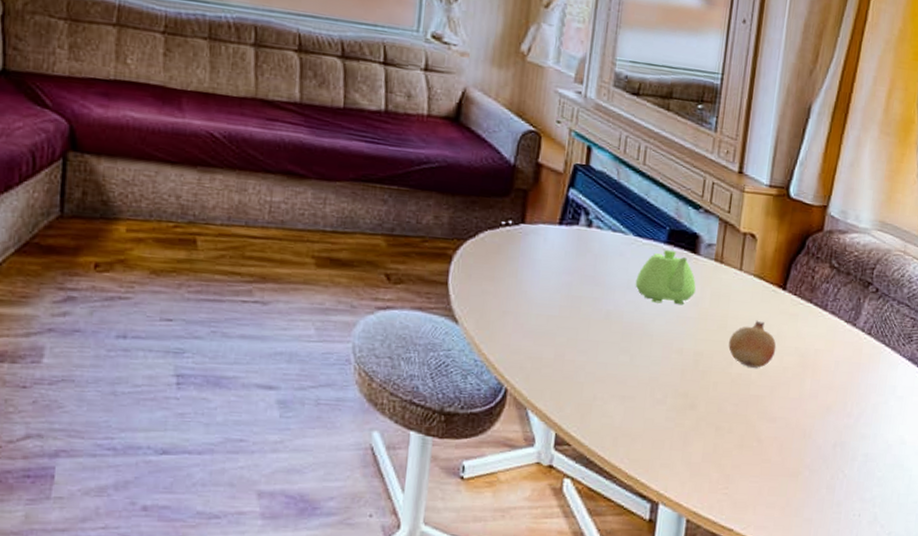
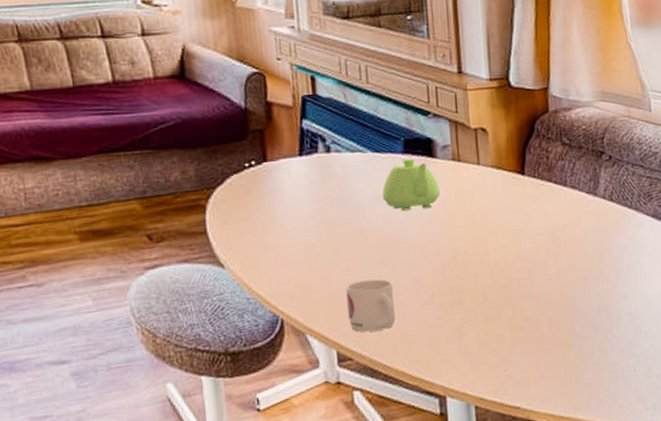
mug: none [575,365,628,421] -> present [346,279,396,332]
fruit: present [728,320,777,368] -> none [481,208,527,254]

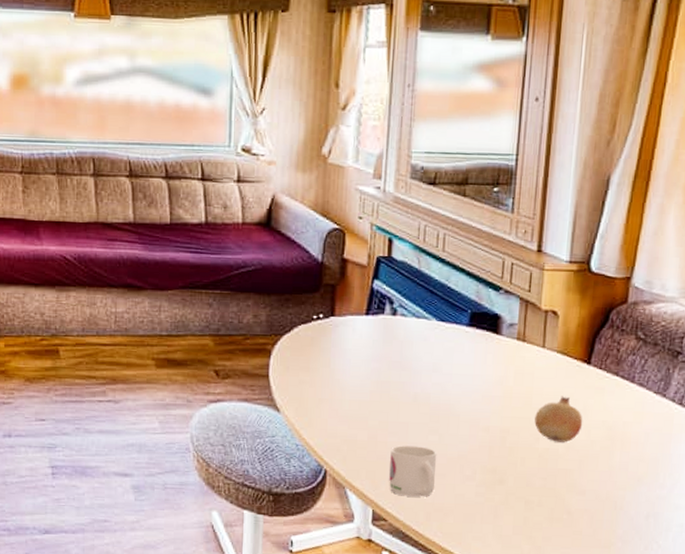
teapot: present [382,158,440,212] -> none [440,332,499,385]
fruit: none [481,208,527,254] -> present [534,396,583,442]

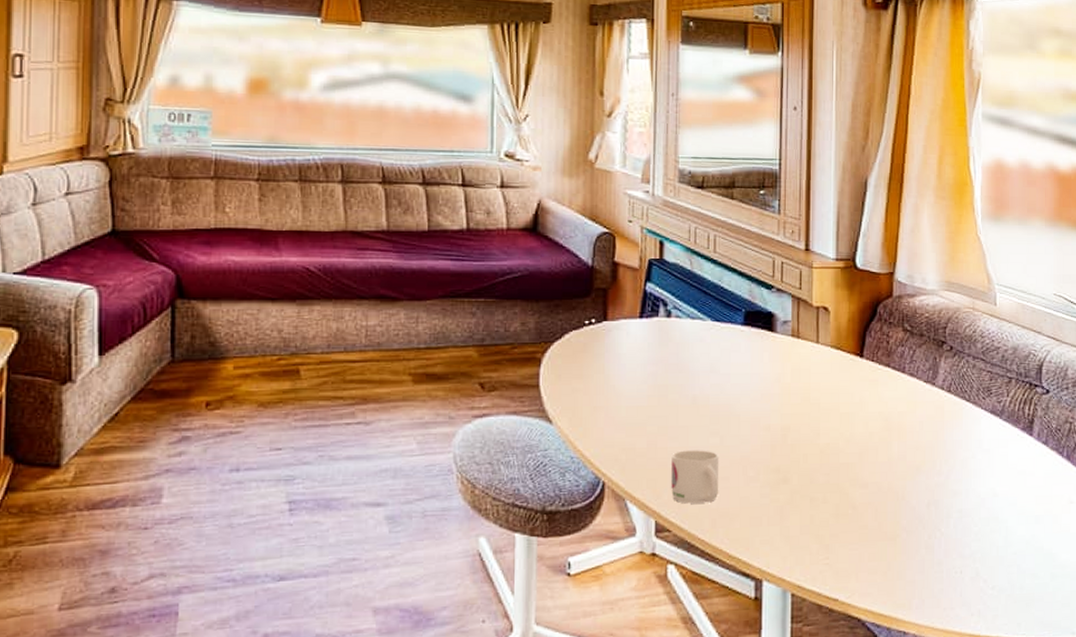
fruit: present [534,396,583,442] -> none [814,390,860,436]

